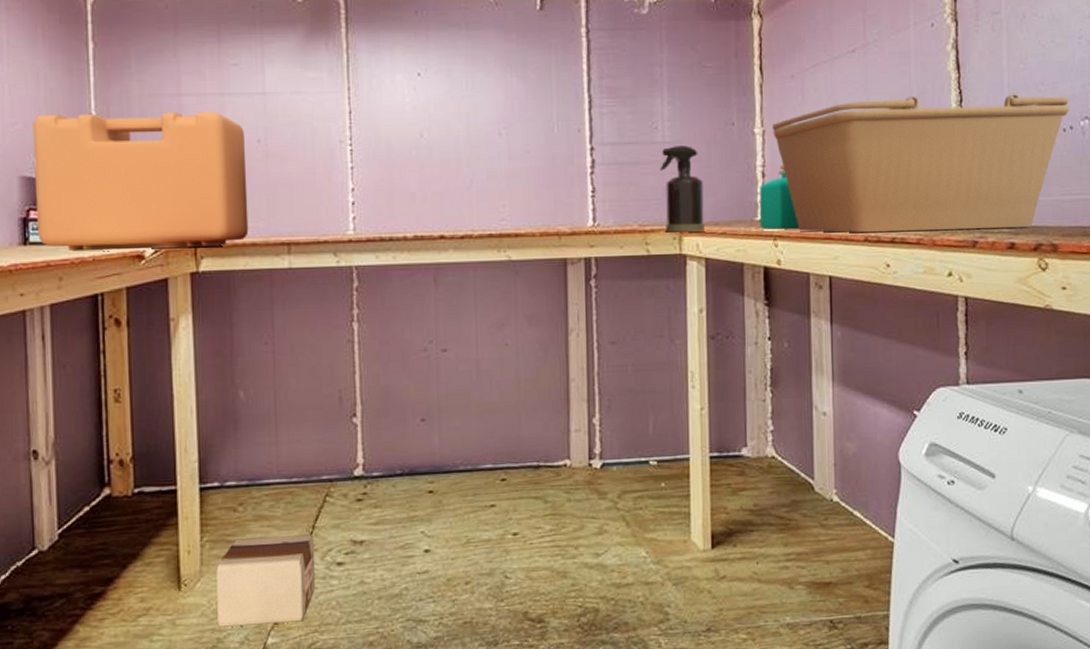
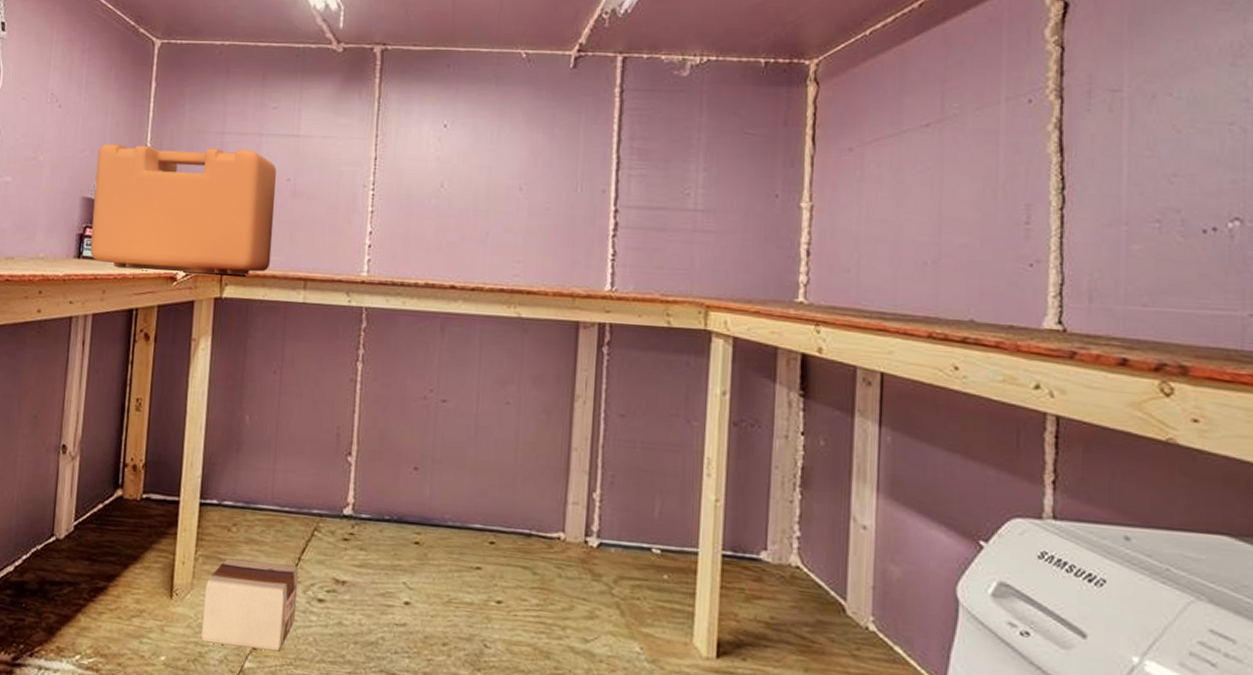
spray bottle: present [660,145,704,232] -> none [689,214,737,308]
soap bottle: present [759,165,800,231] -> none [800,244,848,317]
bicycle basket: present [773,94,1070,233] -> none [823,179,1214,342]

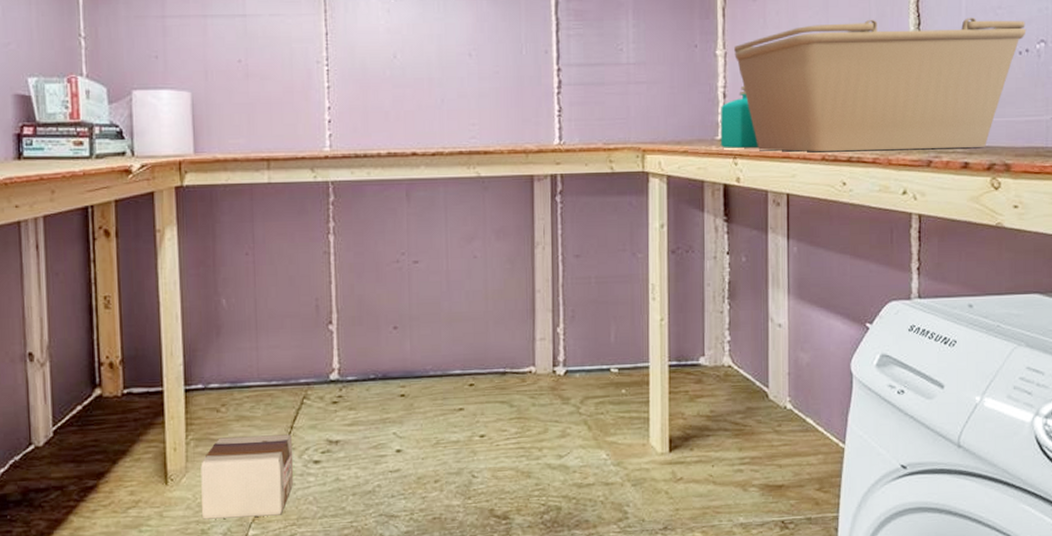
tool box: present [90,143,276,277] -> none [25,33,230,166]
soap bottle: none [800,244,848,317] -> present [720,86,759,149]
bicycle basket: none [823,179,1214,342] -> present [734,18,1027,152]

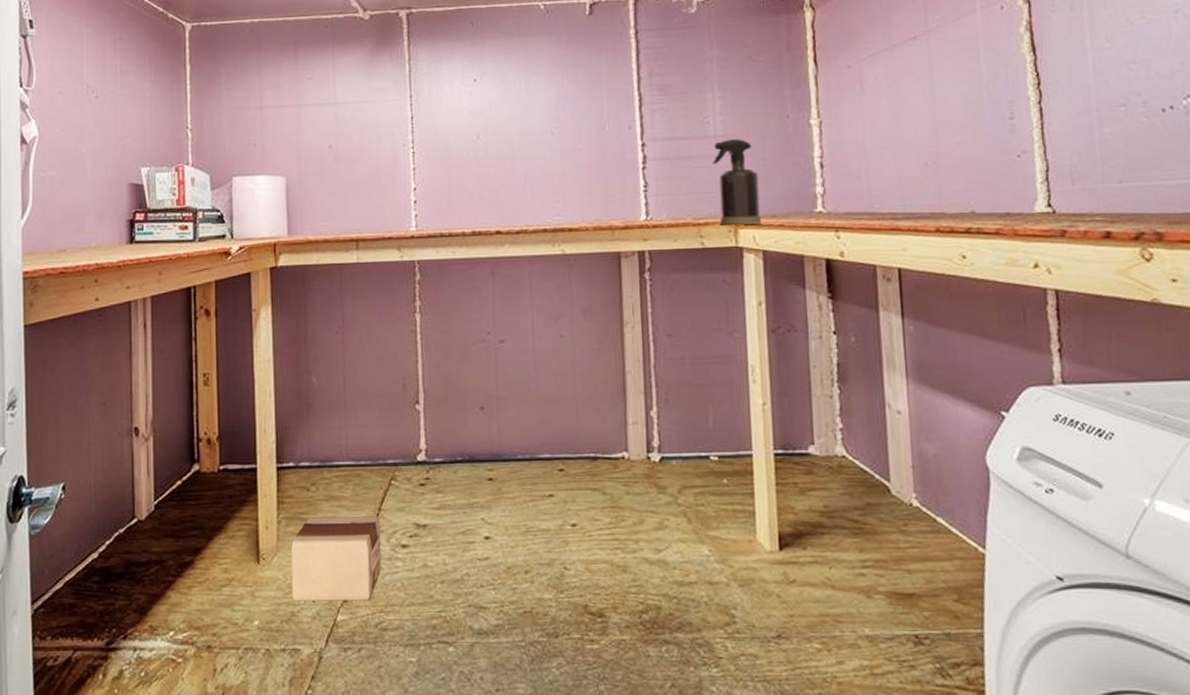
spray bottle: none [624,67,666,151] -> present [713,139,761,225]
soap bottle: present [720,86,759,149] -> none [818,156,864,222]
bicycle basket: present [734,18,1027,152] -> none [830,74,1169,224]

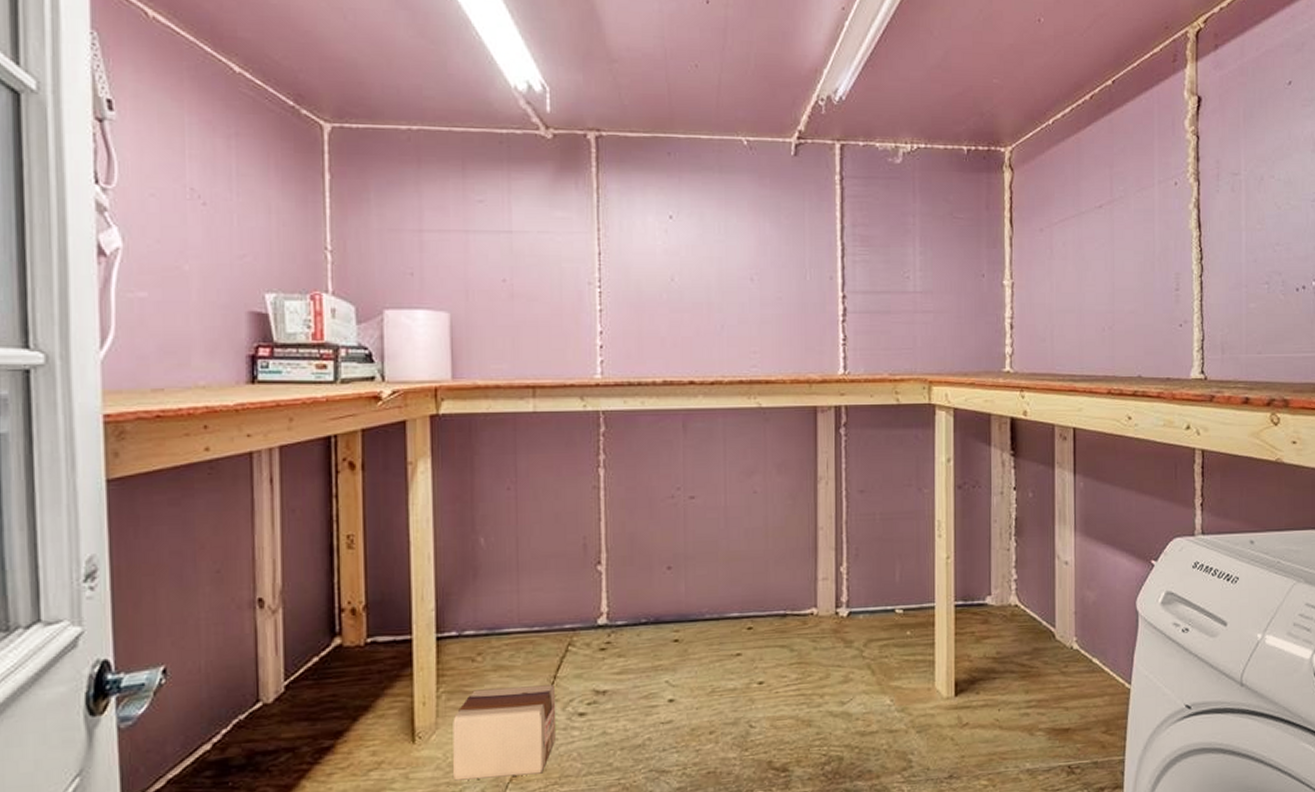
spray bottle: present [713,139,761,225] -> none [911,296,953,382]

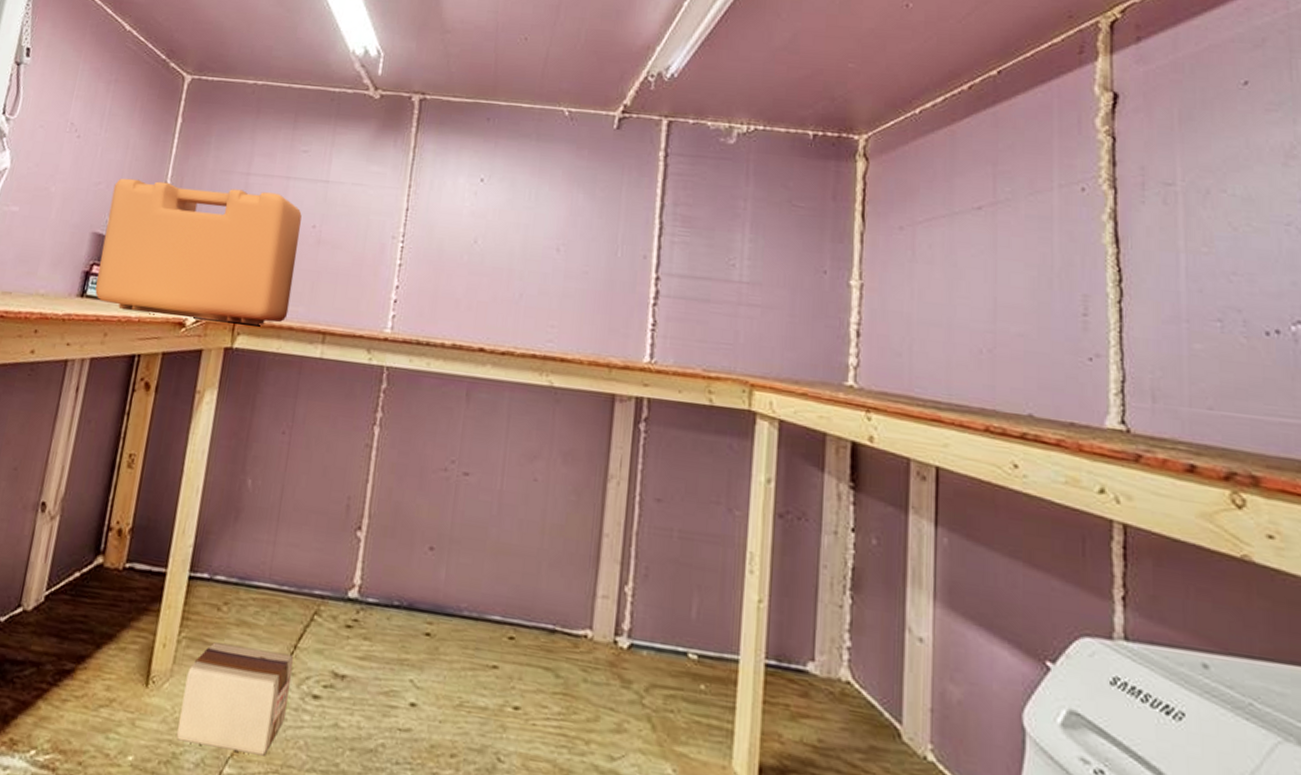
tool box: none [263,247,492,391] -> present [95,178,302,326]

